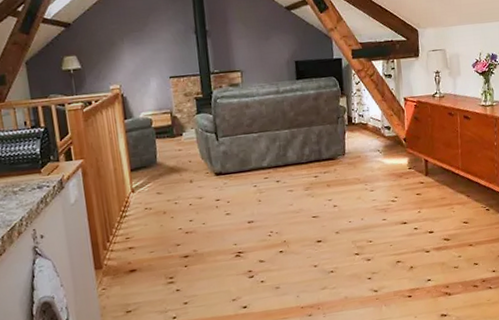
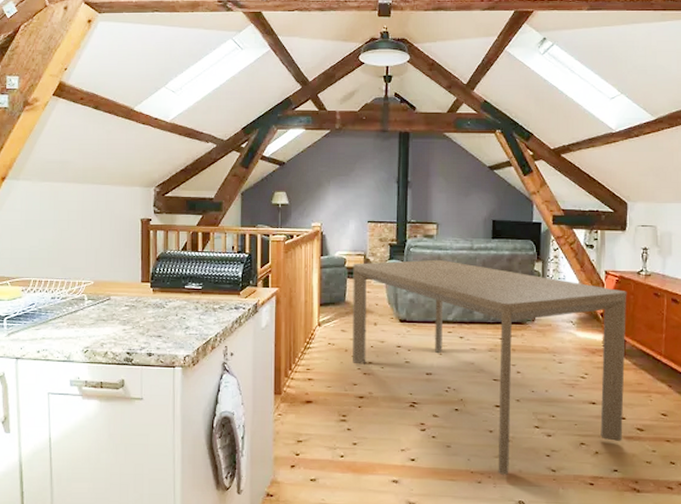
dining table: none [160,107,432,304] -> present [353,259,627,475]

